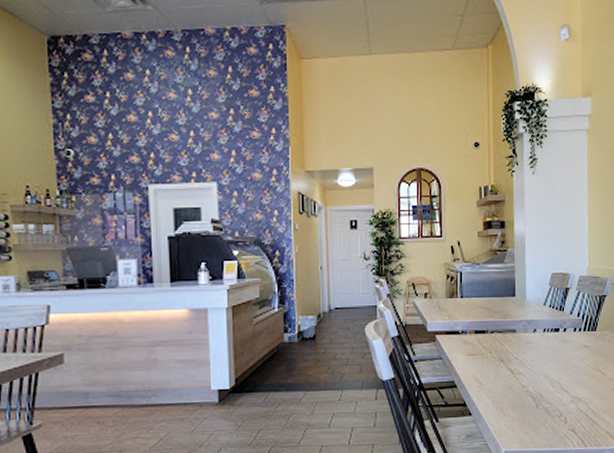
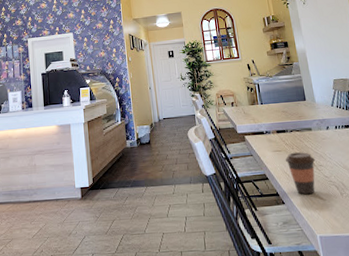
coffee cup: none [479,357,515,406] -> present [285,152,316,195]

